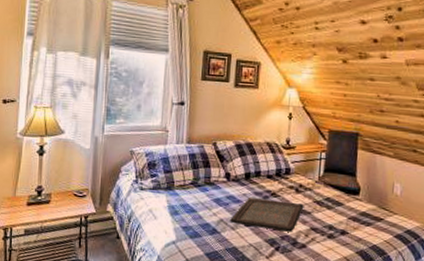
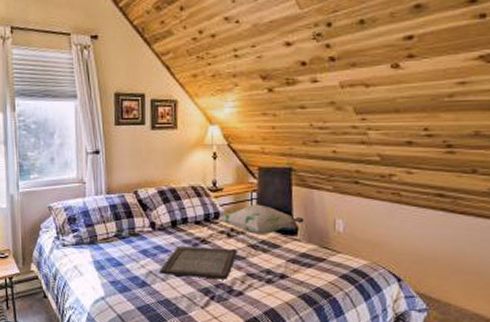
decorative pillow: none [289,163,367,193] -> present [218,204,304,234]

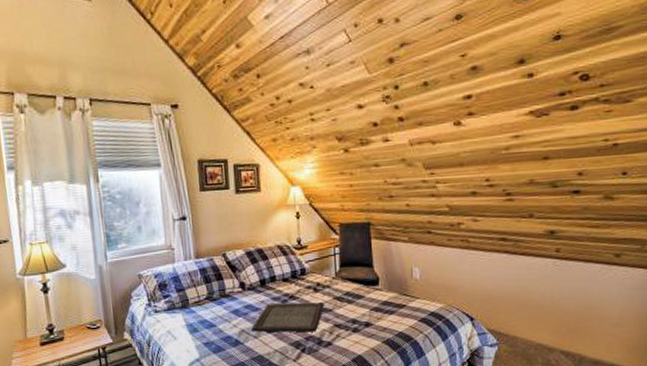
decorative pillow: present [218,204,304,234] -> none [305,258,384,287]

